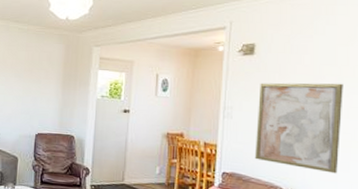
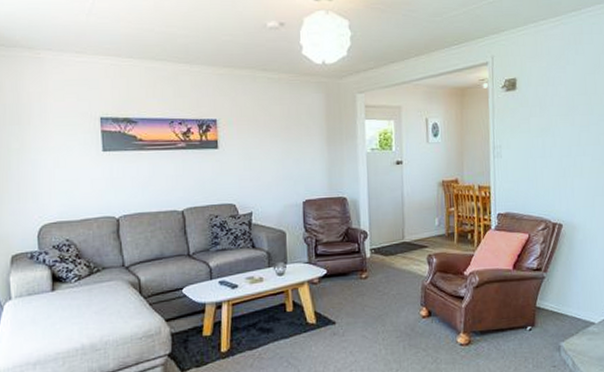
wall art: present [254,82,343,174] -> none [523,111,595,200]

